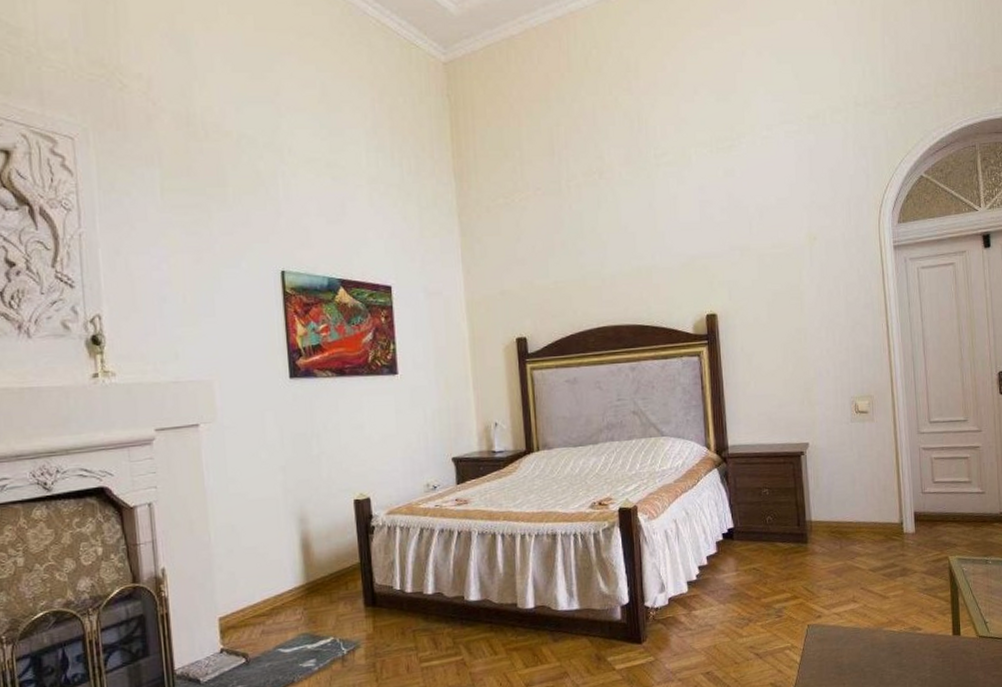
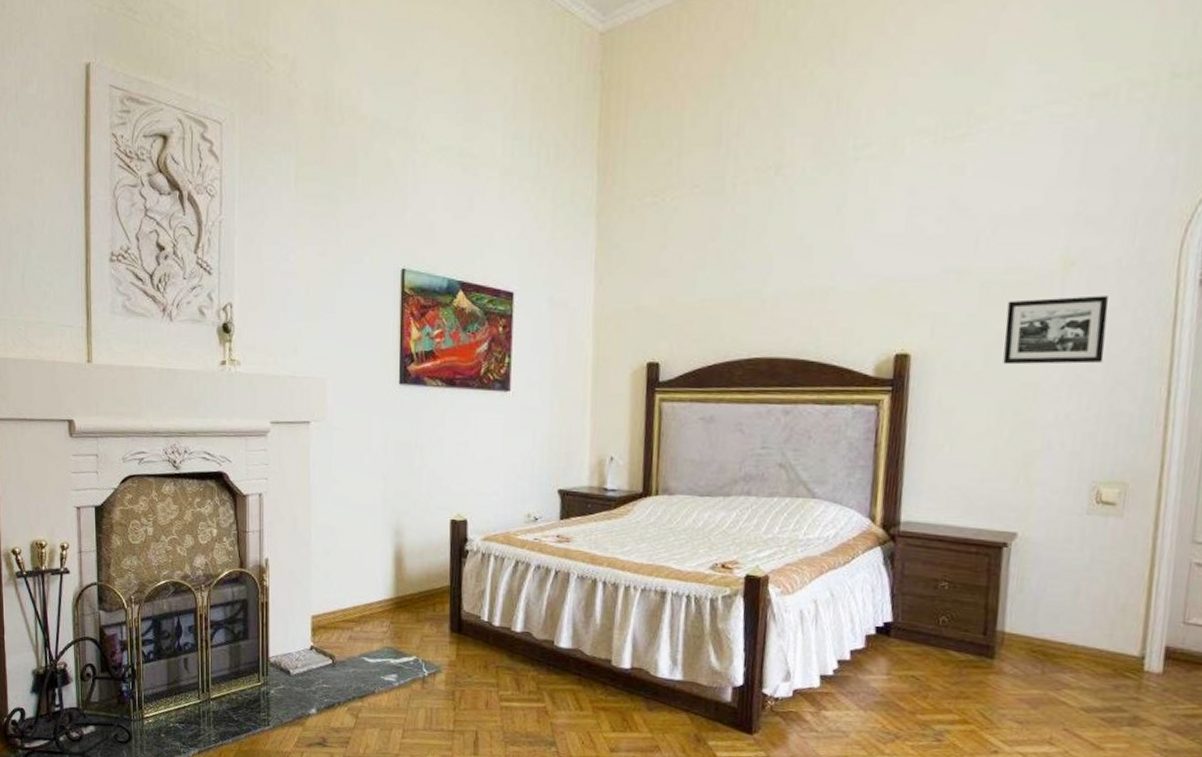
picture frame: none [778,261,844,316] -> present [1003,295,1109,365]

